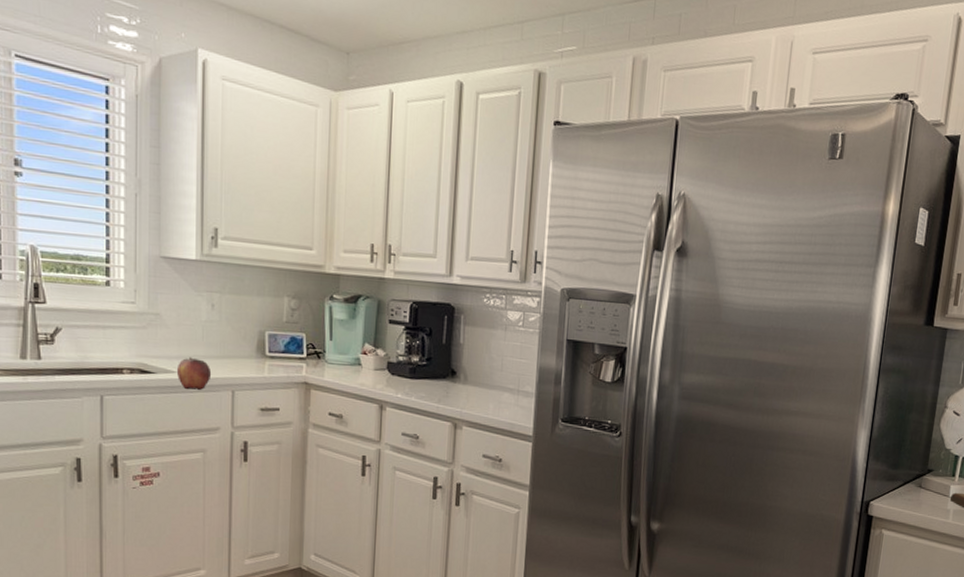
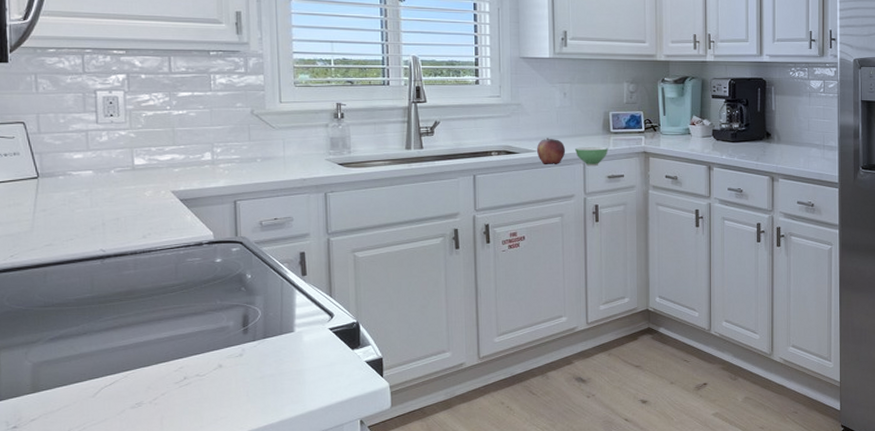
bowl: none [222,371,263,396] -> present [574,146,609,167]

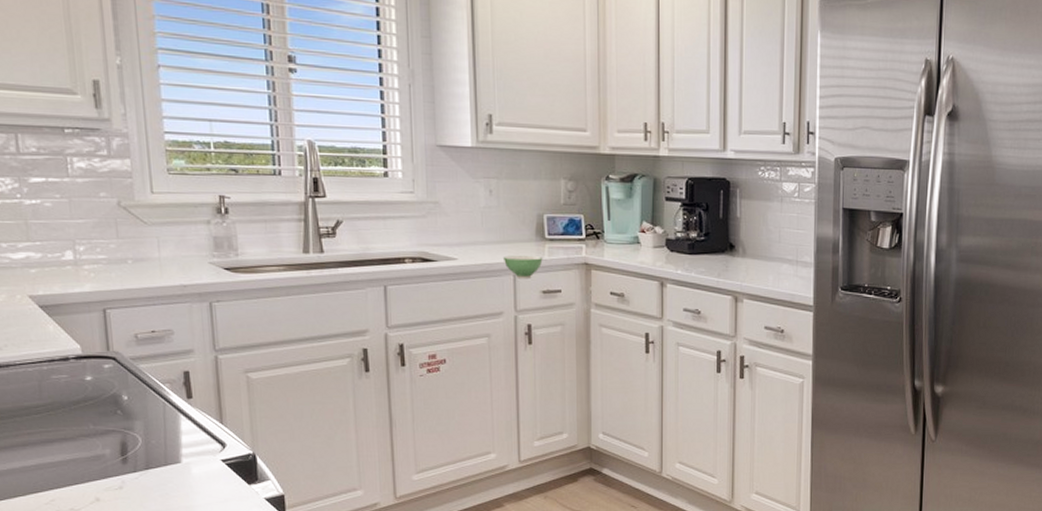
fruit: present [536,138,566,165] -> none [457,243,493,277]

